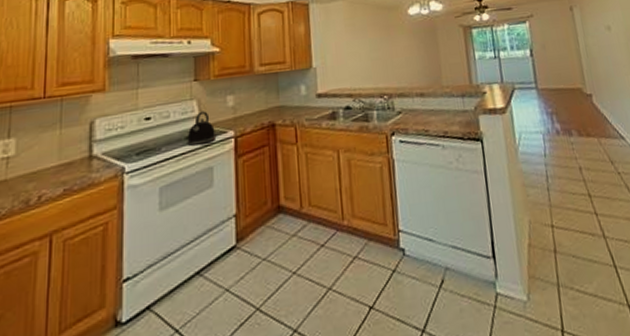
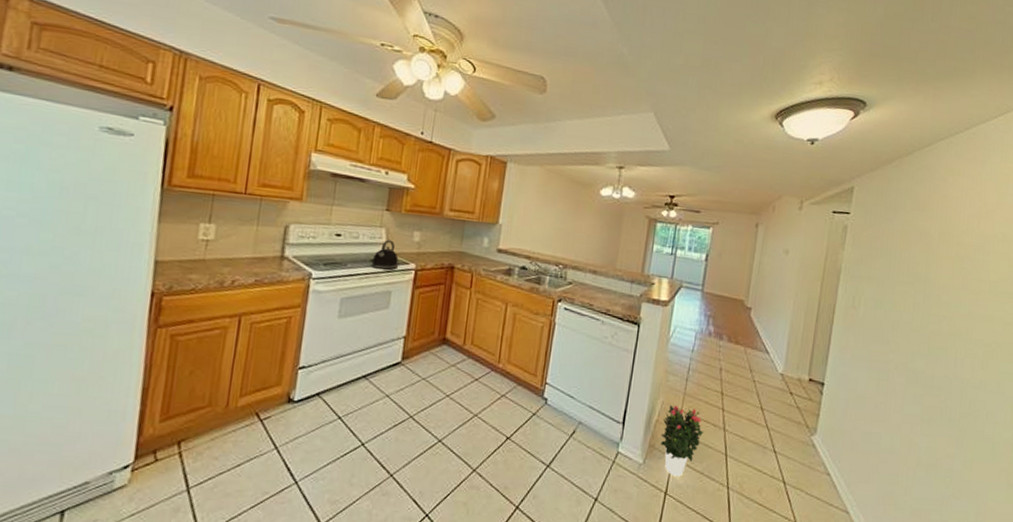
potted flower: none [536,220,584,308] -> present [660,405,704,477]

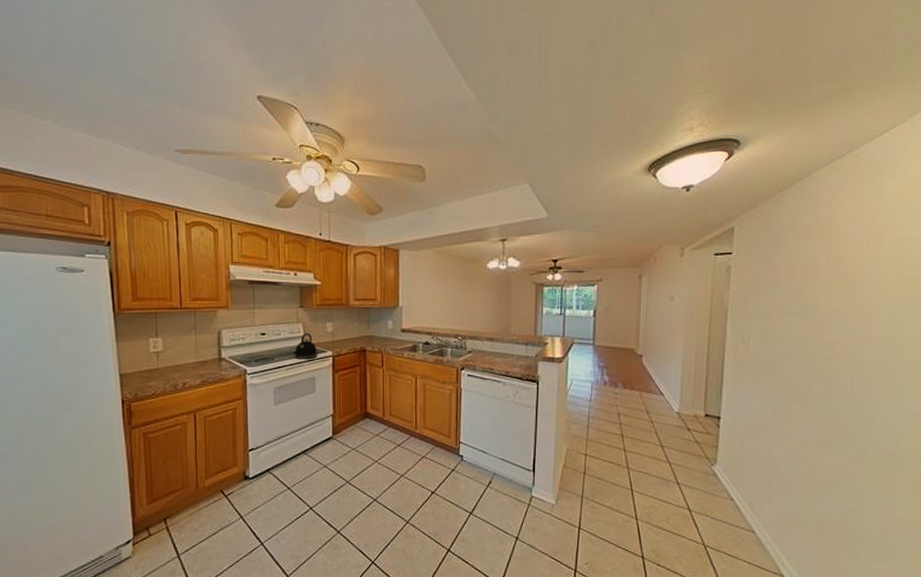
potted flower: present [660,405,704,477] -> none [569,451,609,513]

